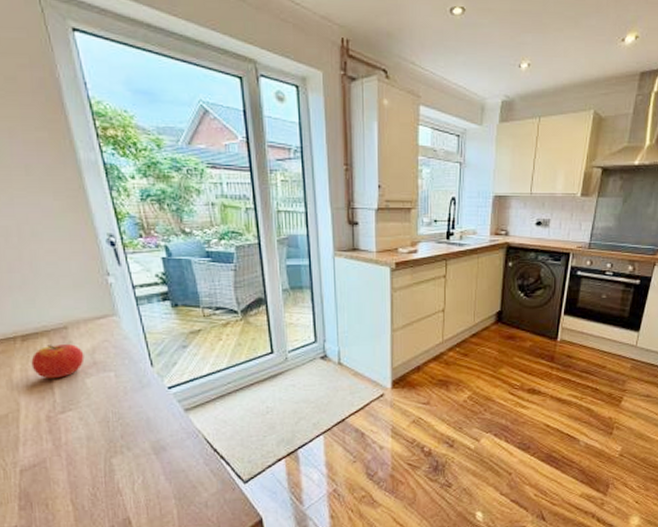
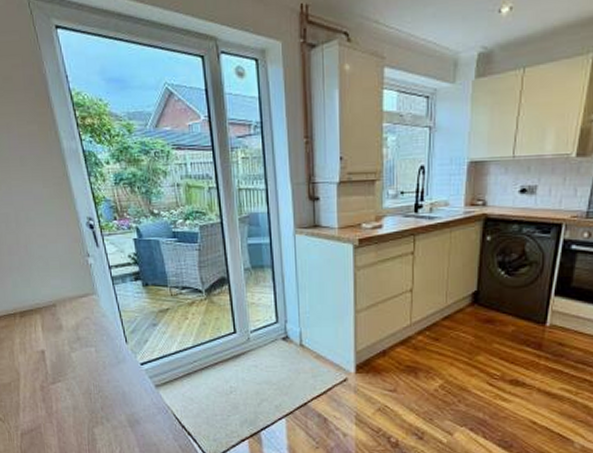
apple: present [31,344,85,379] -> none [28,321,70,353]

